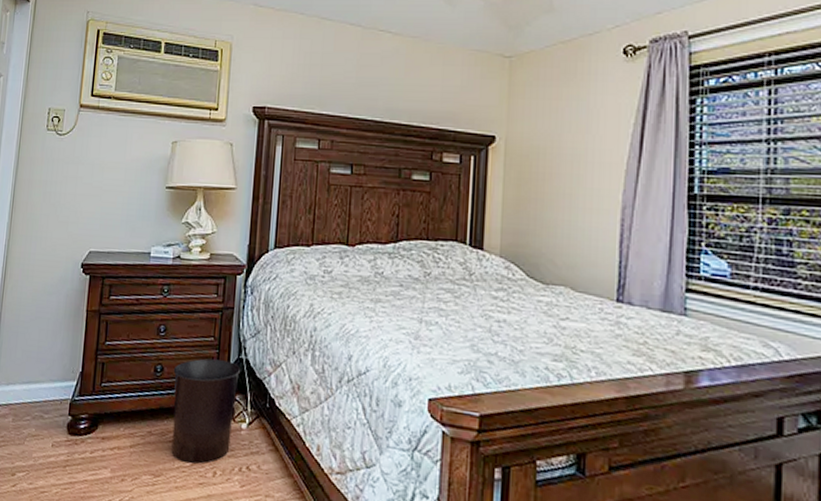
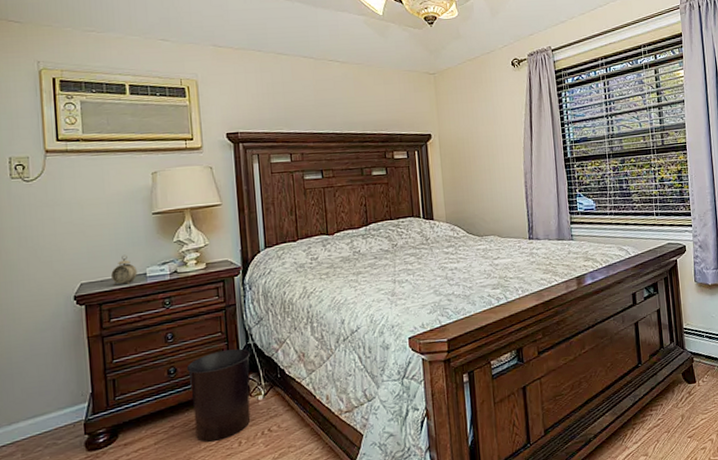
alarm clock: none [117,228,142,263] -> present [110,254,137,286]

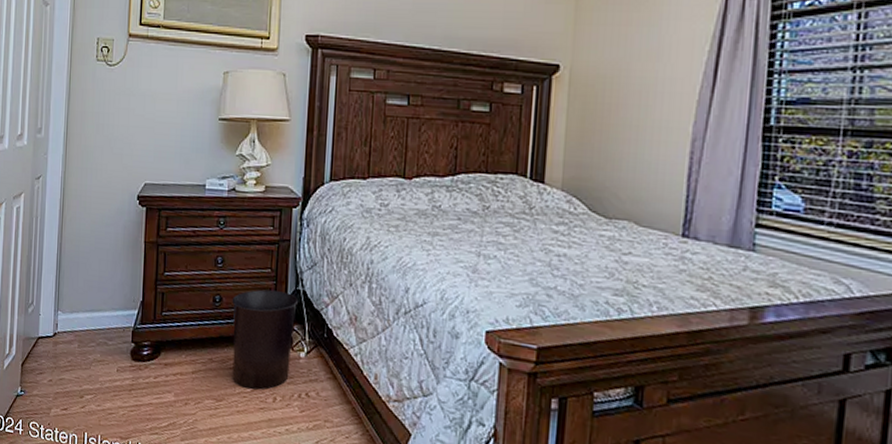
alarm clock: present [110,254,137,286] -> none [172,160,197,195]

